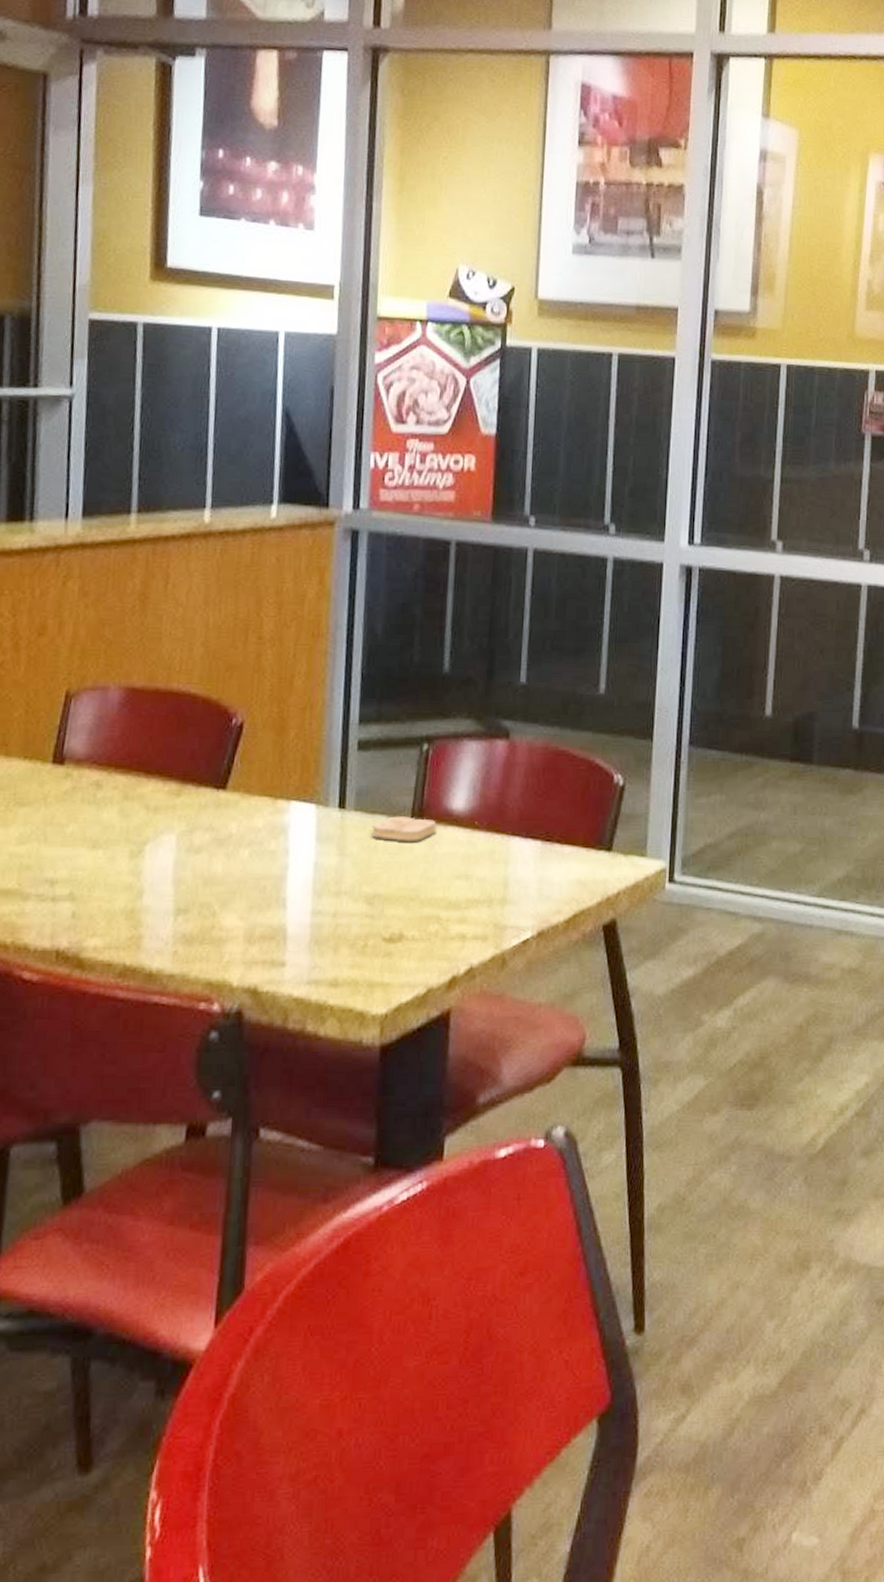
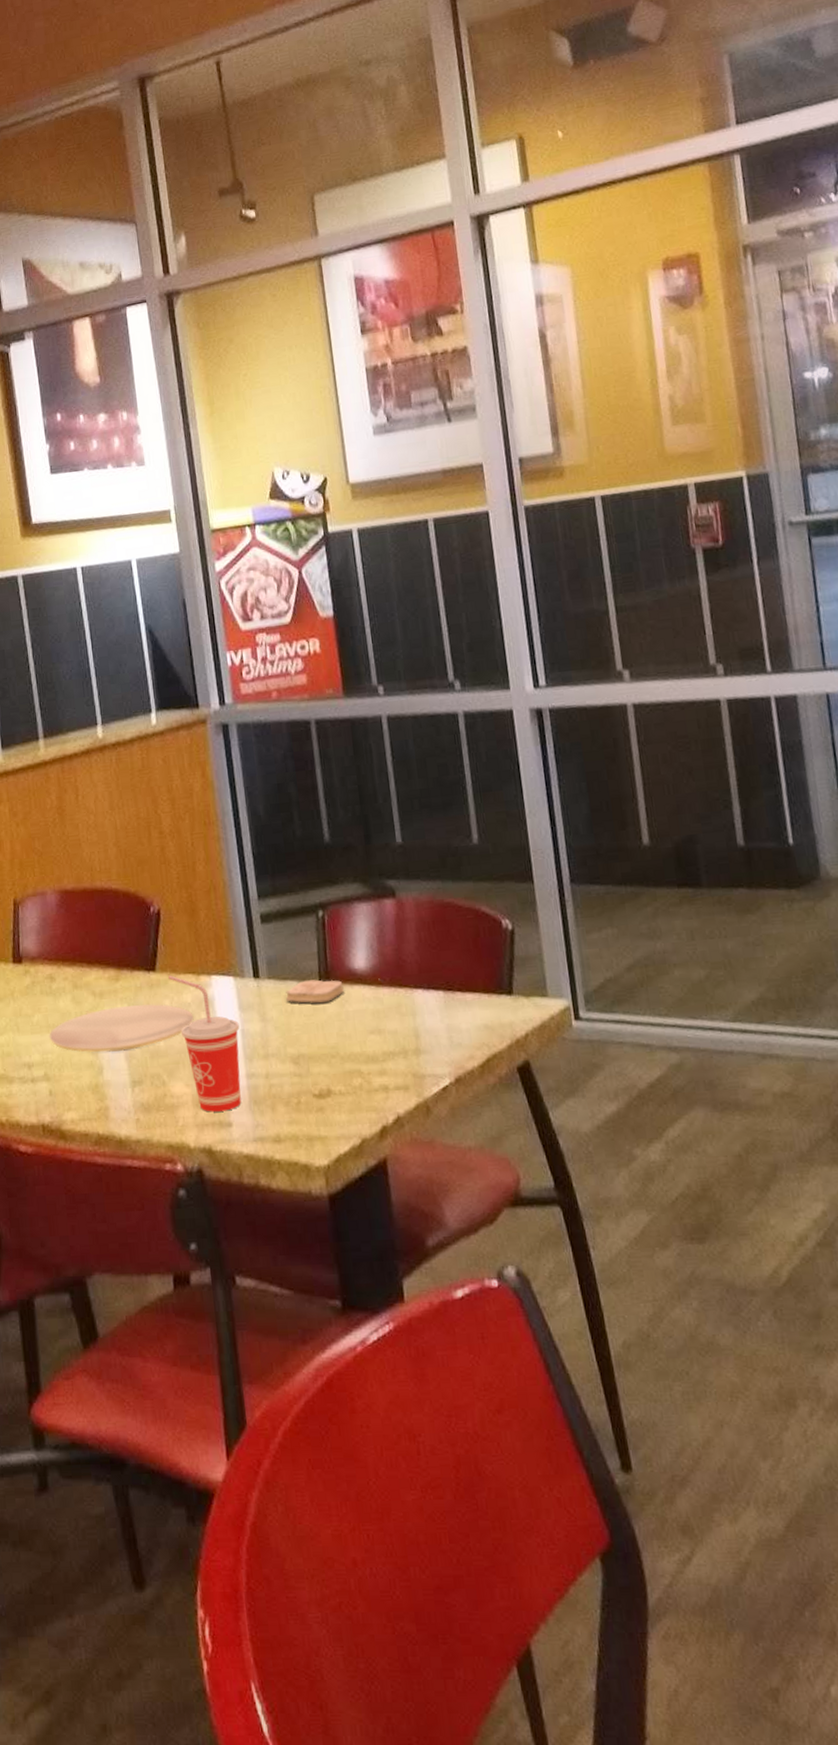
plate: none [83,825,262,874] -> present [49,1004,194,1053]
beverage cup: none [240,796,313,949] -> present [168,975,241,1112]

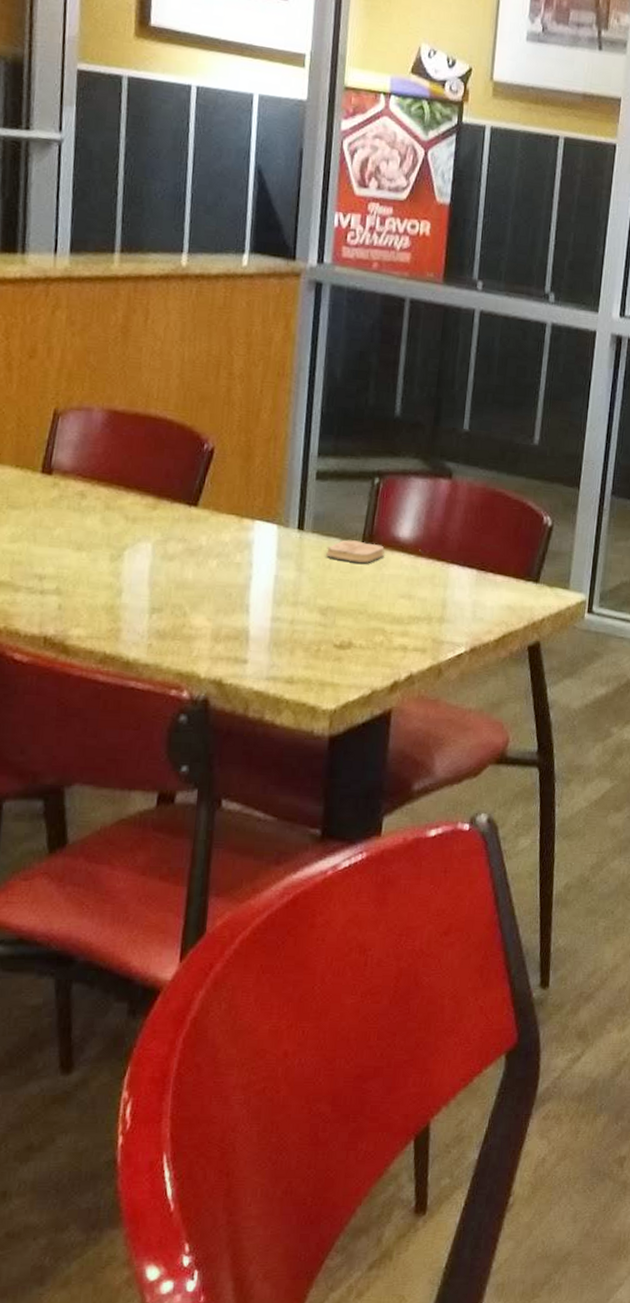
plate: present [49,1004,194,1053] -> none [68,534,229,578]
beverage cup: present [168,975,241,1112] -> none [210,513,274,649]

